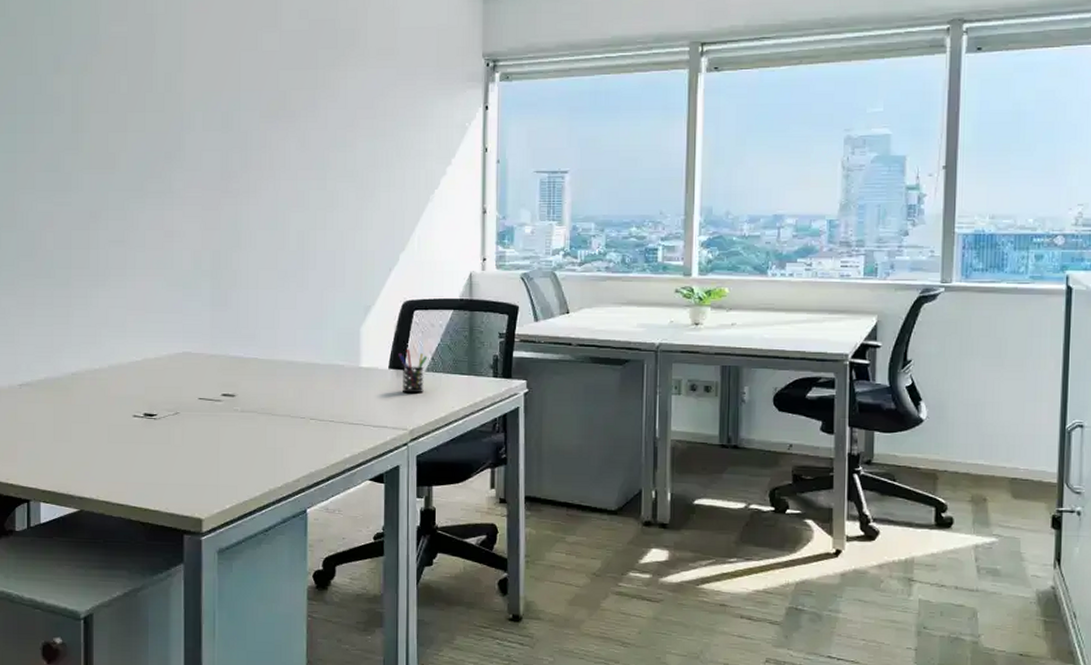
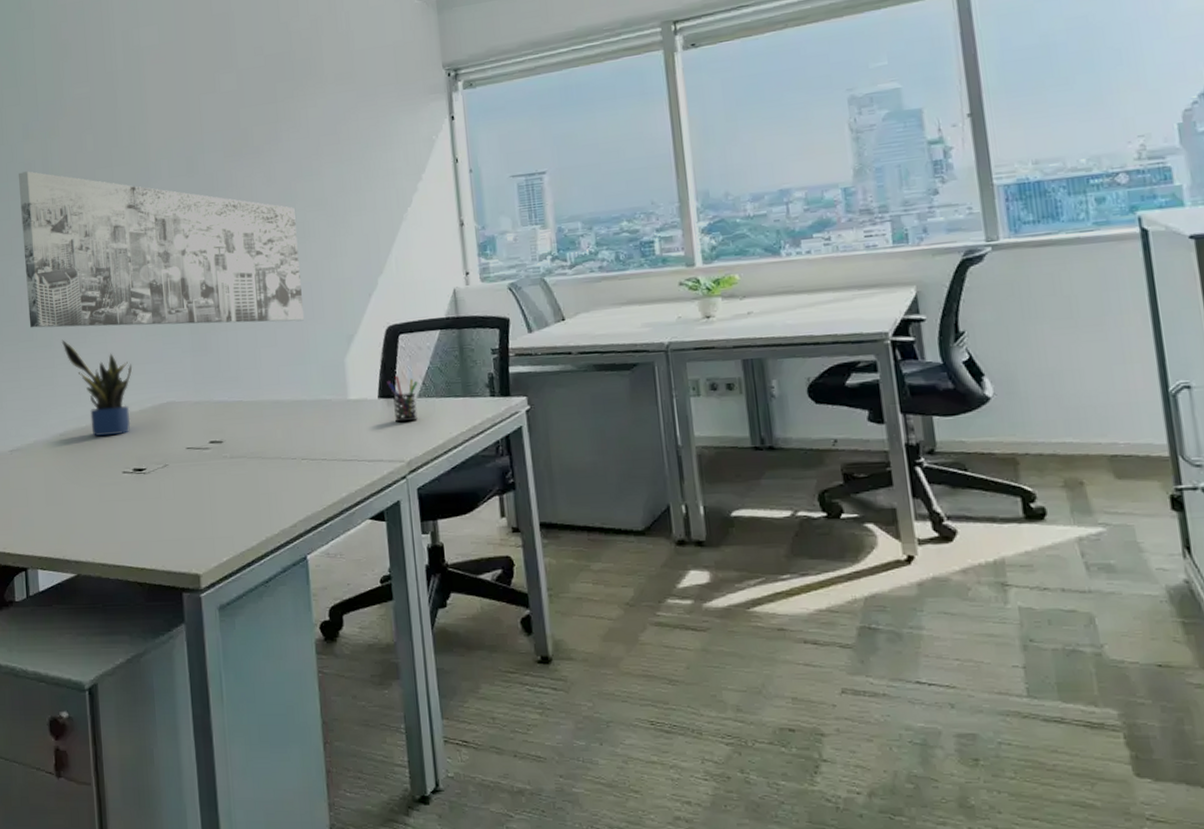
wall art: none [45,105,325,288] -> present [18,171,304,328]
potted plant: none [79,280,151,380] -> present [61,339,133,437]

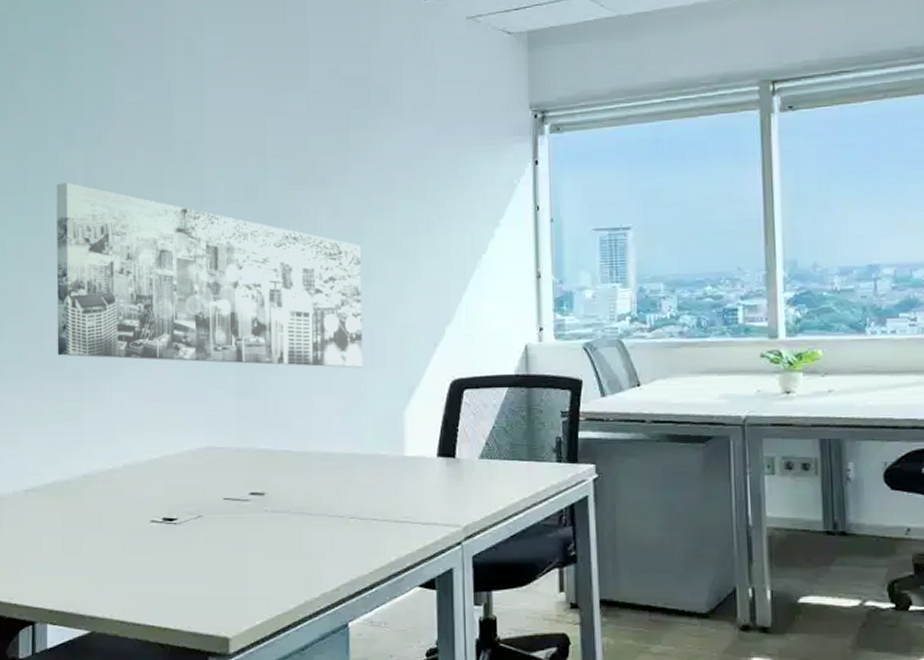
potted plant: present [61,339,133,437] -> none [92,371,170,481]
pen holder: present [387,375,418,422] -> none [448,433,481,483]

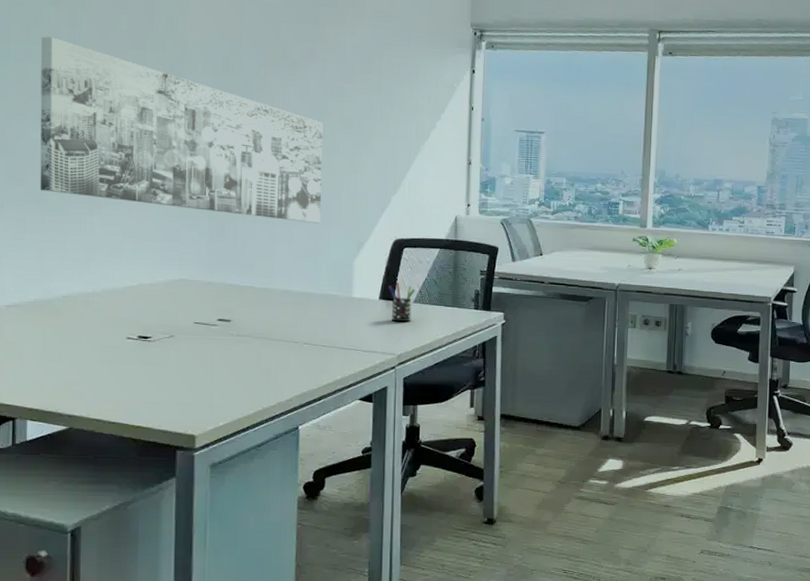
pen holder: none [448,433,481,483] -> present [388,282,416,321]

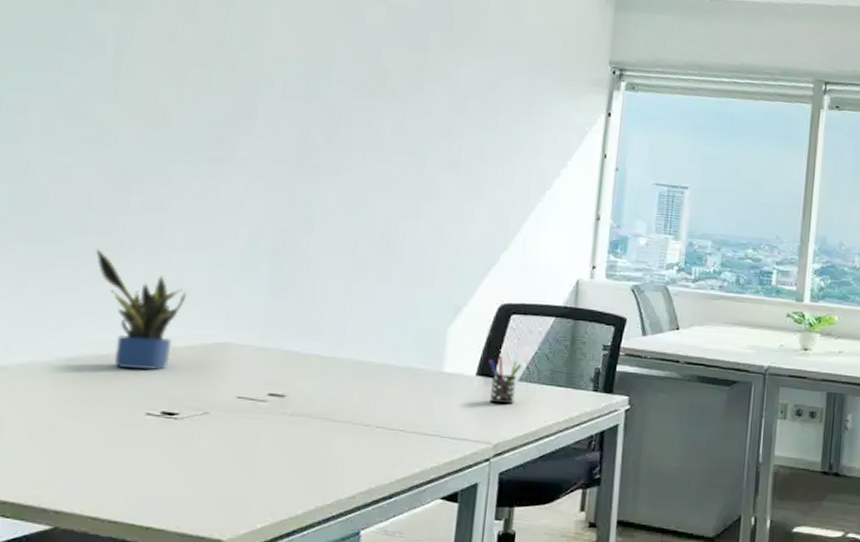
wall art: present [40,36,323,224] -> none [54,44,424,282]
potted plant: none [73,207,147,304] -> present [95,249,187,371]

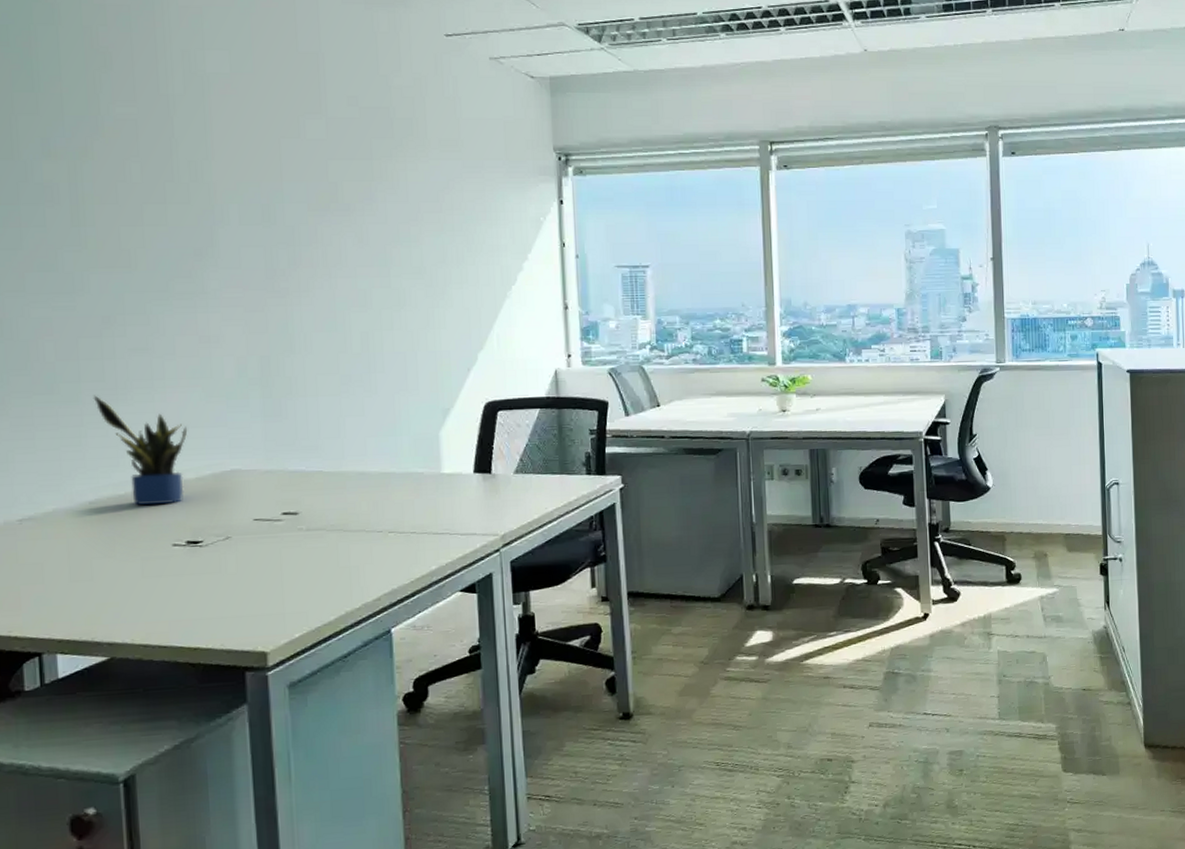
pen holder: present [488,355,522,404] -> none [483,451,516,496]

